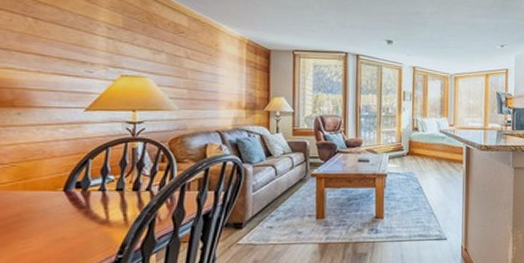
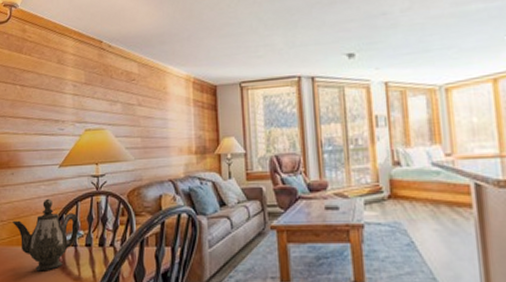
teapot: none [17,142,109,216] -> present [12,198,79,271]

